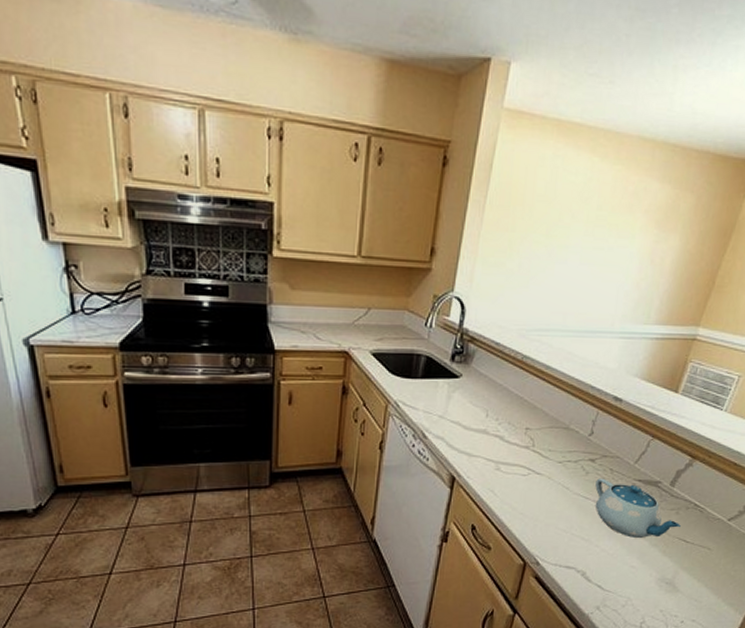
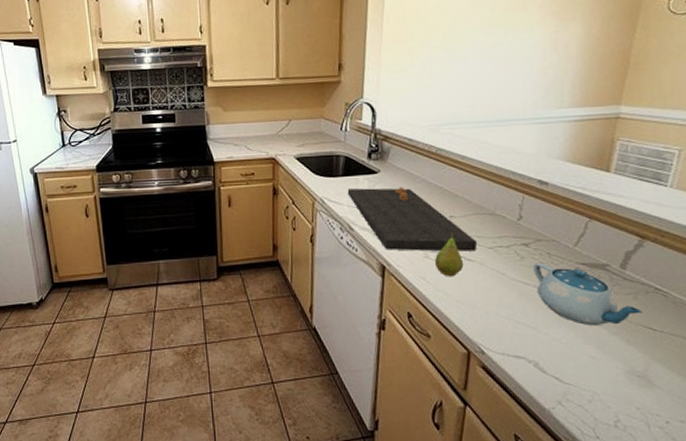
cutting board: none [424,393,549,465] -> present [347,187,478,251]
fruit: none [505,444,533,490] -> present [435,232,464,277]

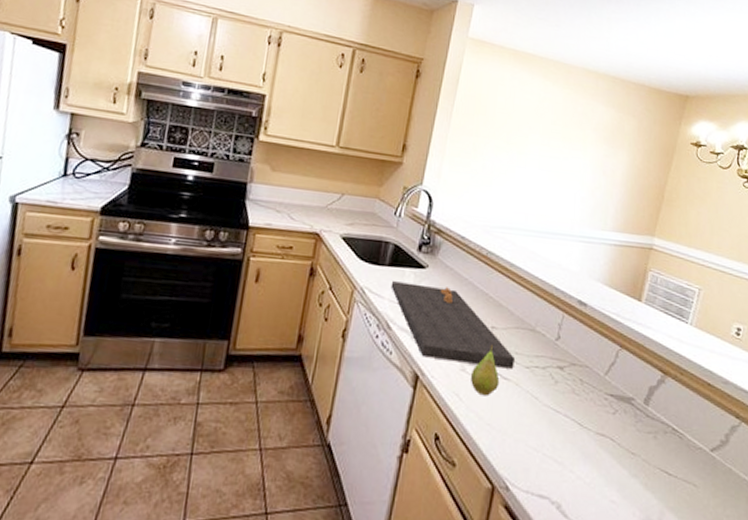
teapot: present [533,263,642,325] -> none [565,389,660,466]

